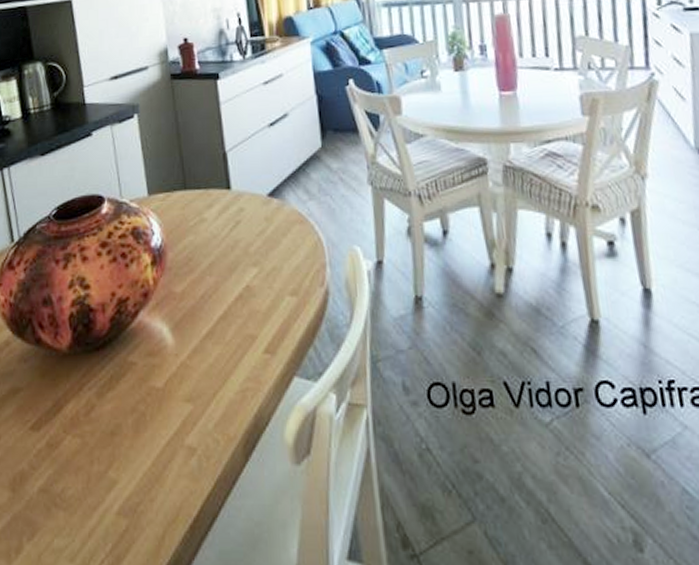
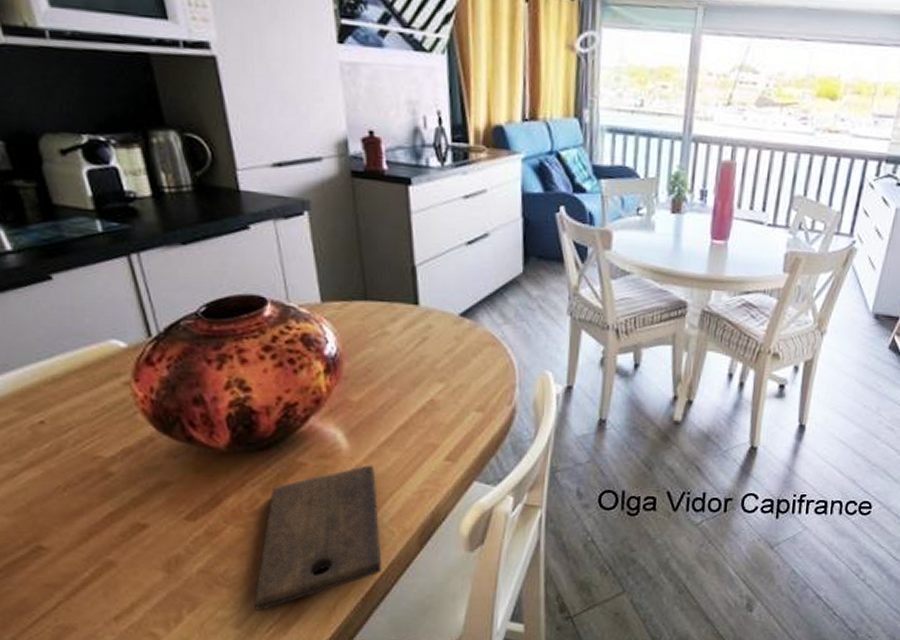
cutting board: none [87,361,209,541] -> present [253,465,382,612]

